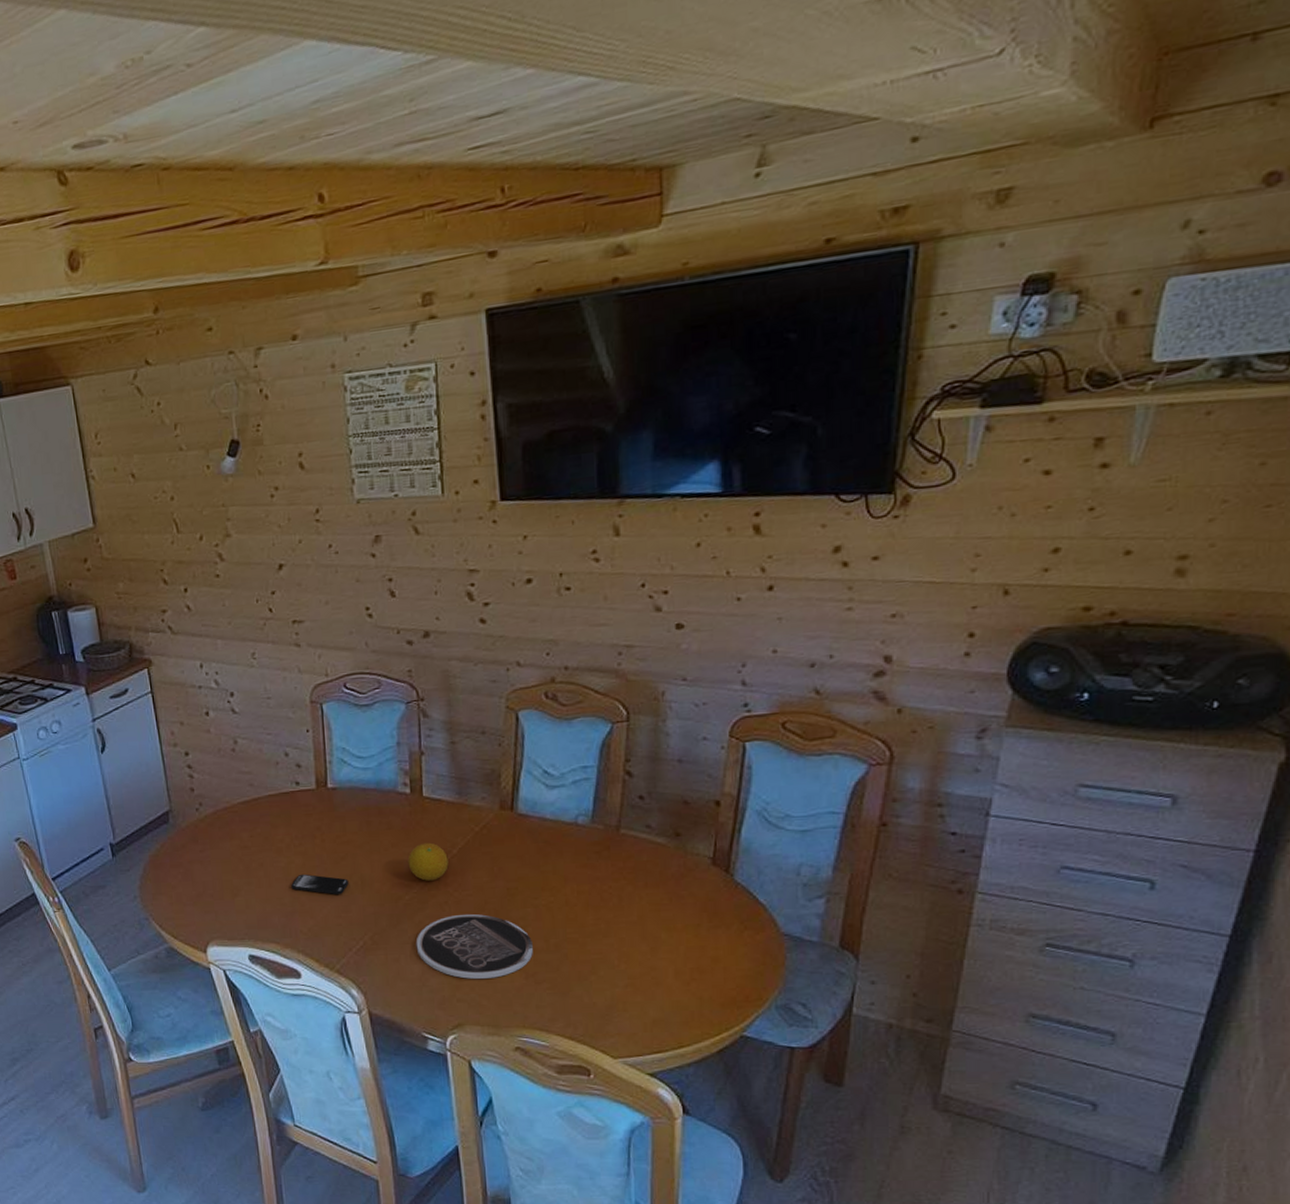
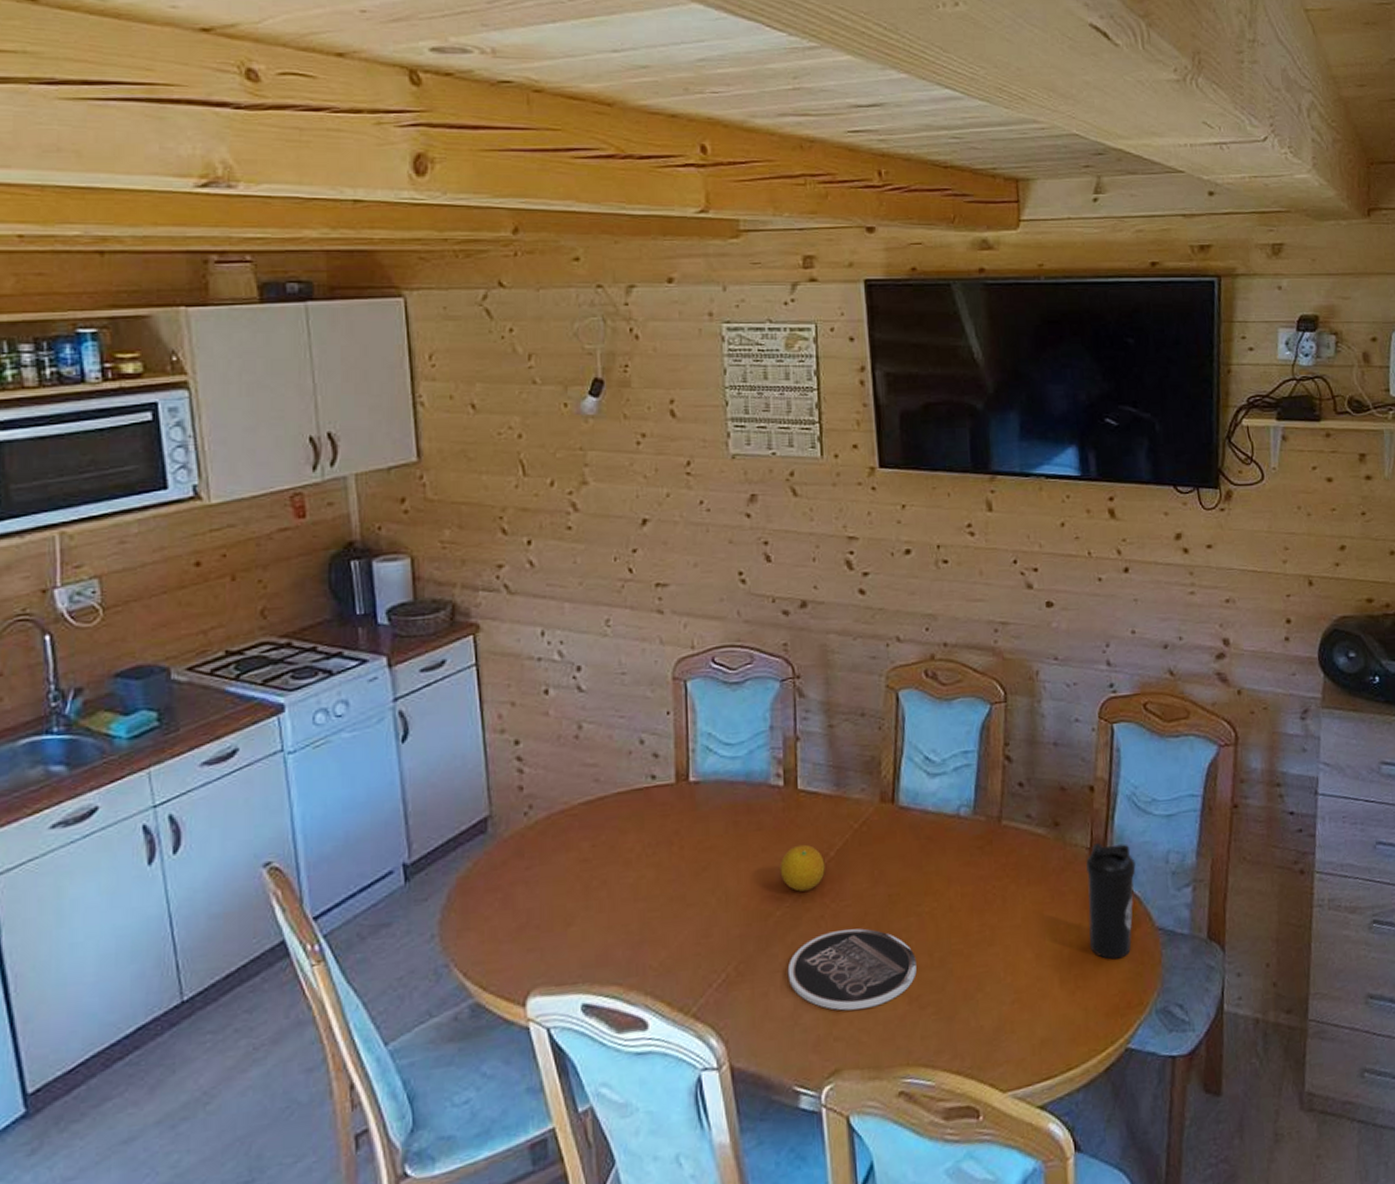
smartphone: present [291,874,349,895] -> none [640,891,711,916]
water bottle: none [707,854,763,958] -> present [1086,843,1136,960]

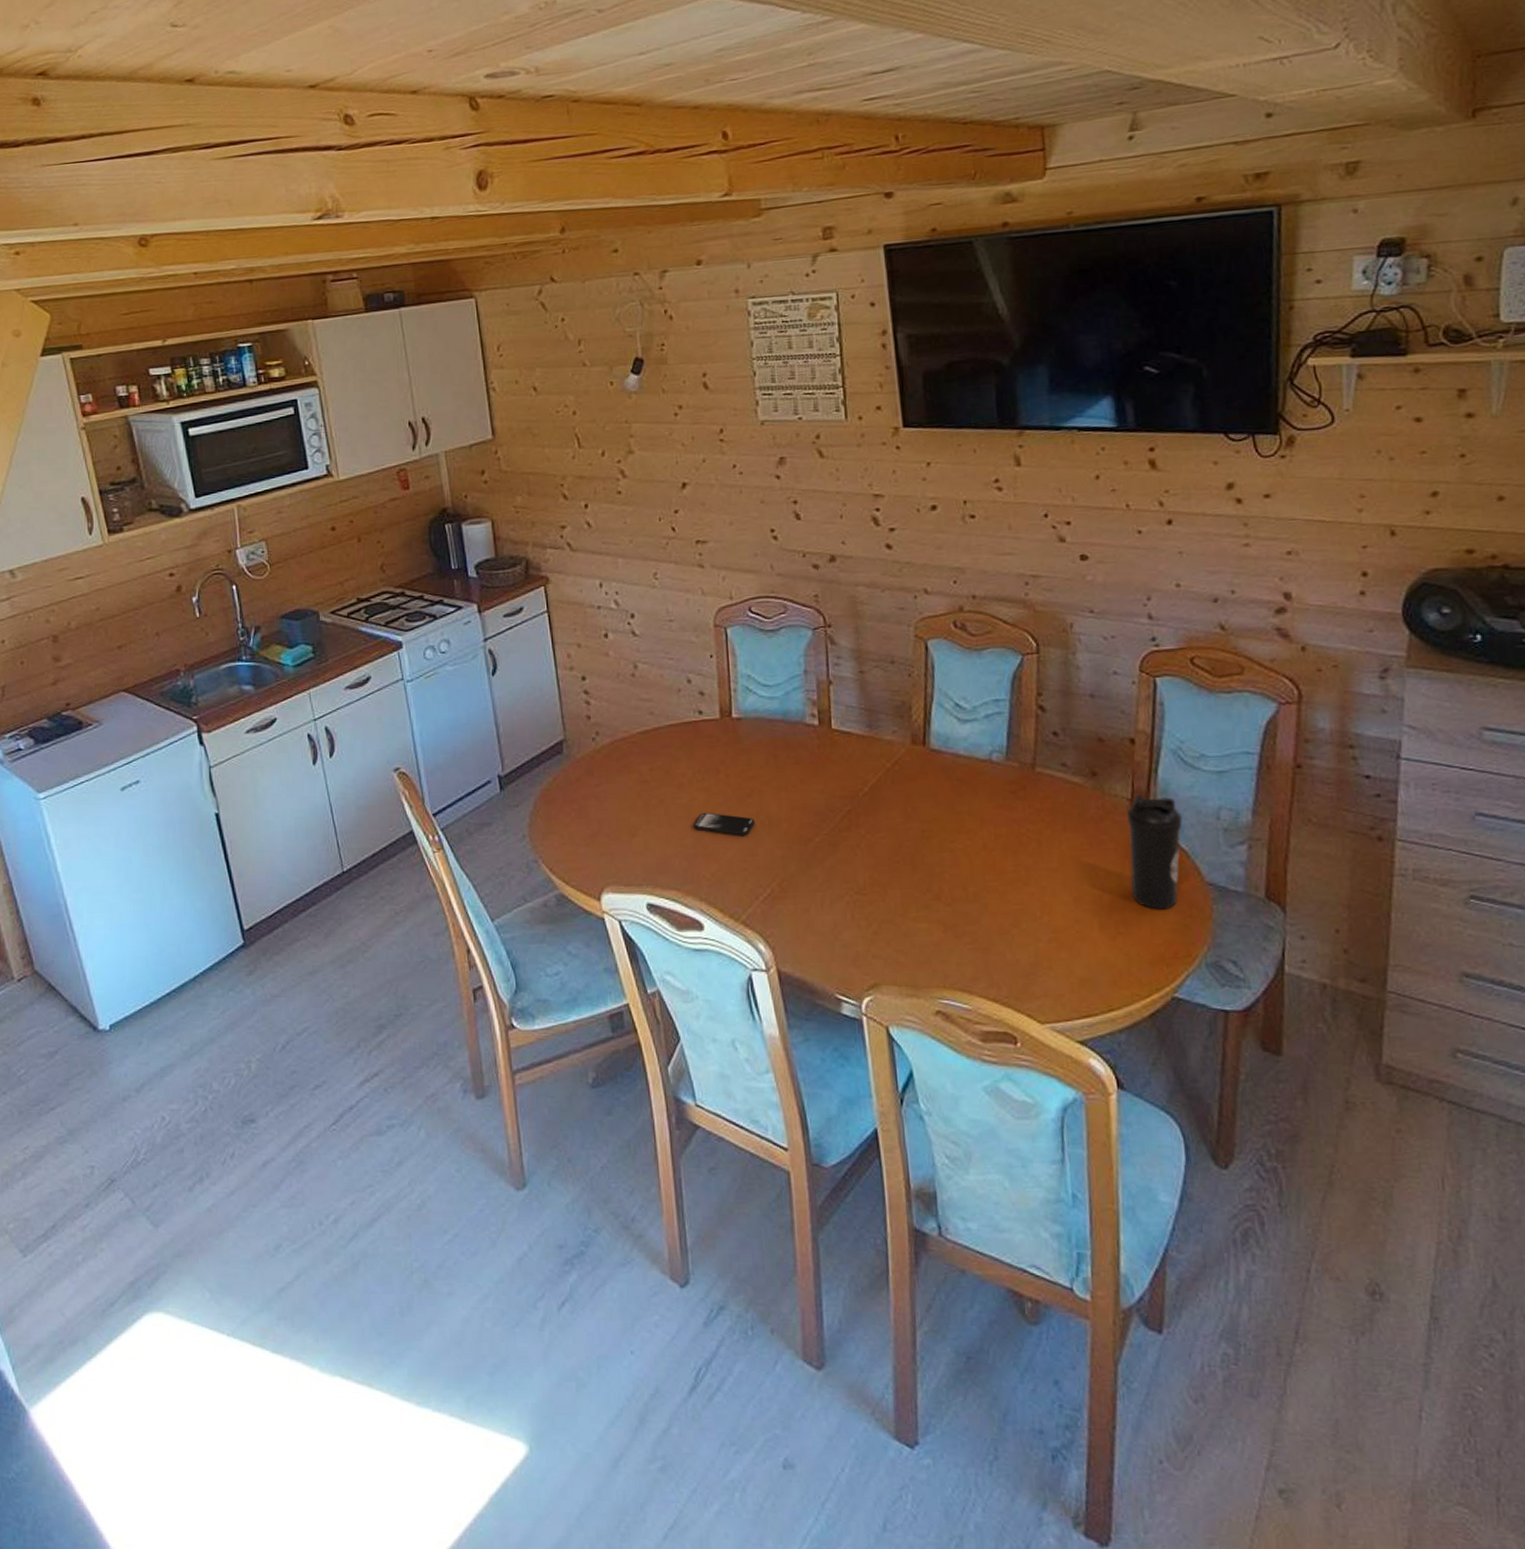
smartphone: none [640,891,711,916] -> present [693,812,755,836]
fruit: present [779,844,825,892] -> none [817,779,860,821]
plate: present [787,928,917,1011] -> none [827,859,951,932]

